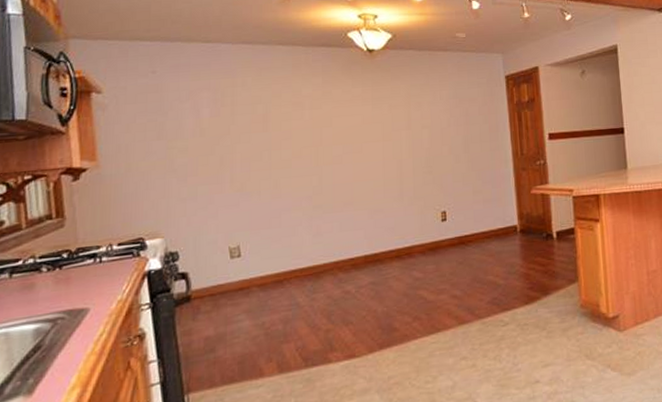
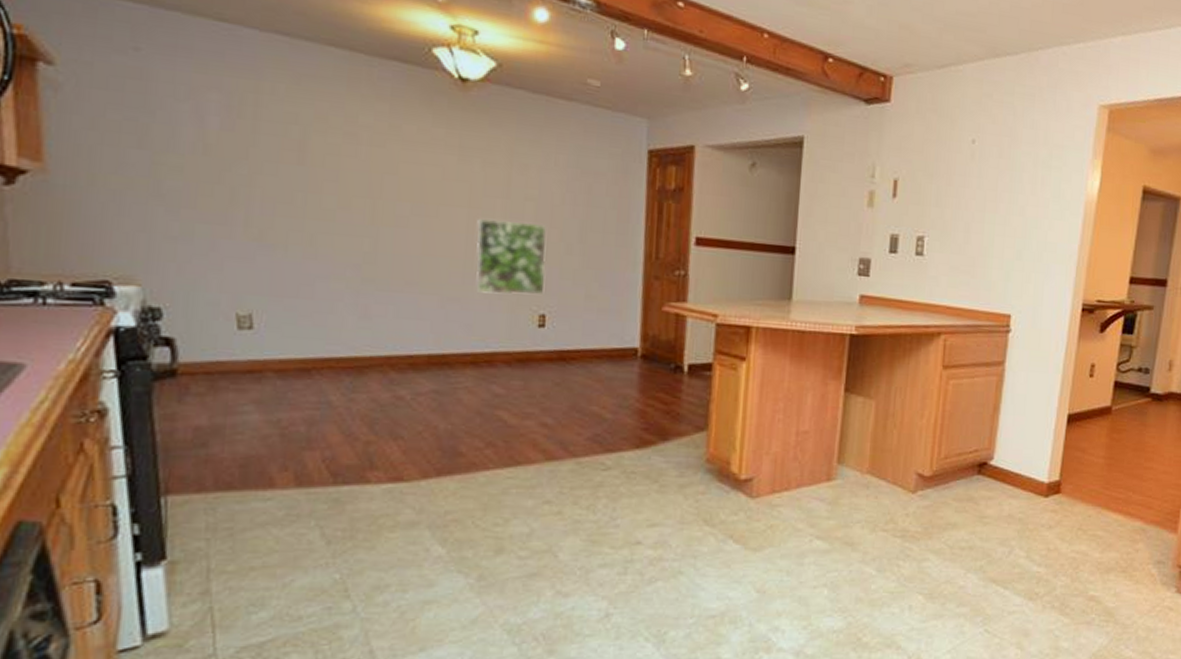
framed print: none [390,144,443,203] -> present [476,219,548,295]

